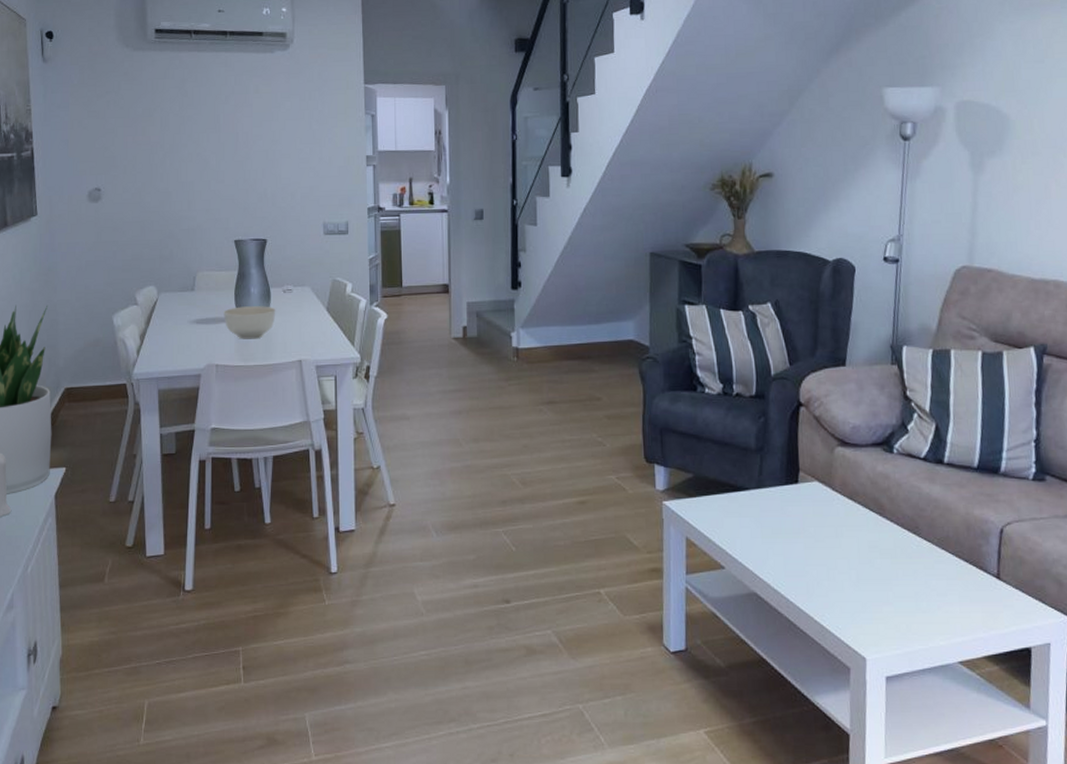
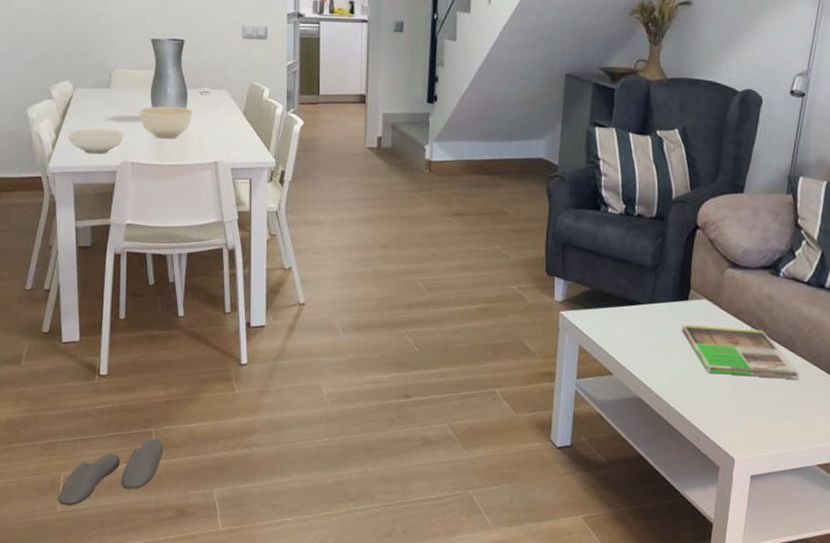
slippers: none [141,658,250,737] -> present [58,438,162,506]
bowl: none [152,332,208,358] -> present [67,128,124,154]
magazine: none [794,509,927,566] -> present [682,324,800,379]

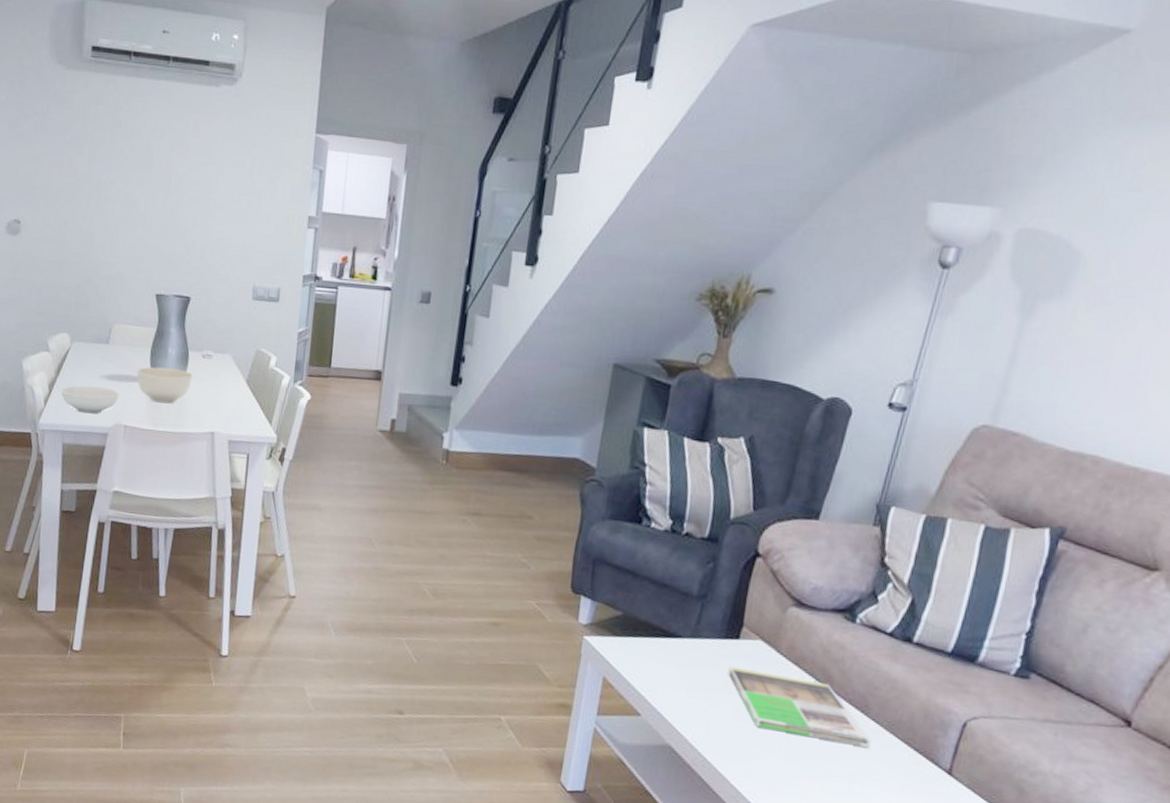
slippers: present [58,438,162,506] -> none [19,724,131,786]

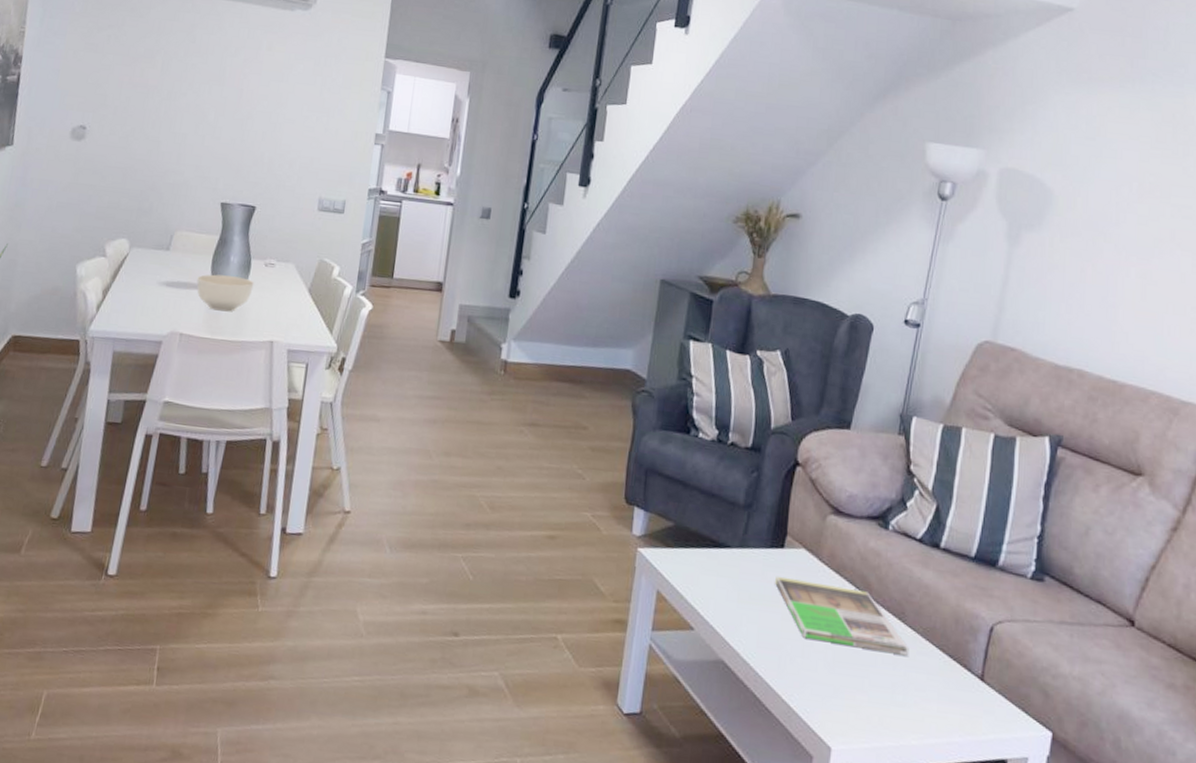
bowl: present [60,385,119,414] -> none [115,291,177,321]

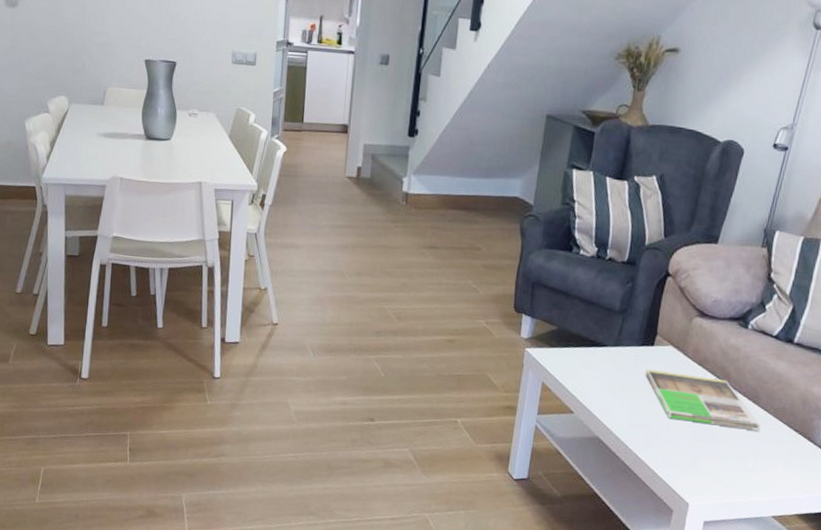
bowl: present [196,274,254,312] -> none [130,125,181,158]

